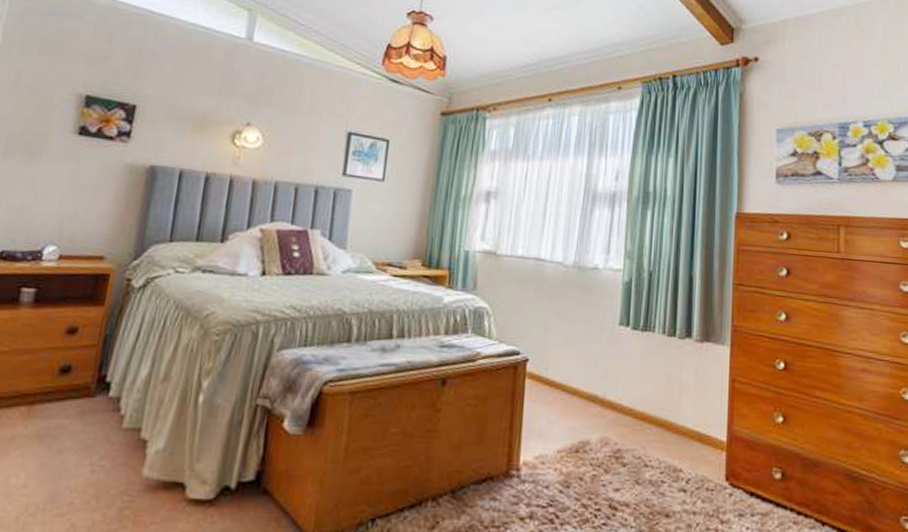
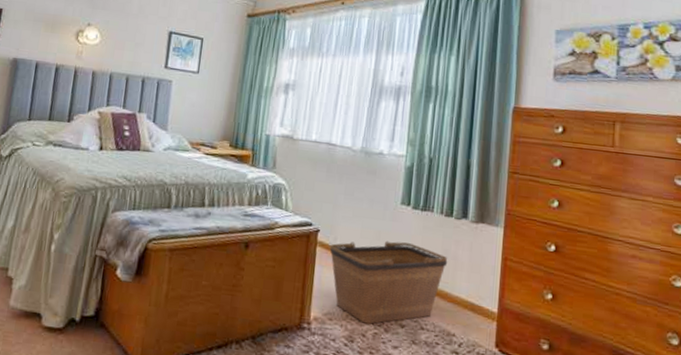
bicycle basket: none [540,367,672,465] -> present [329,240,448,324]

